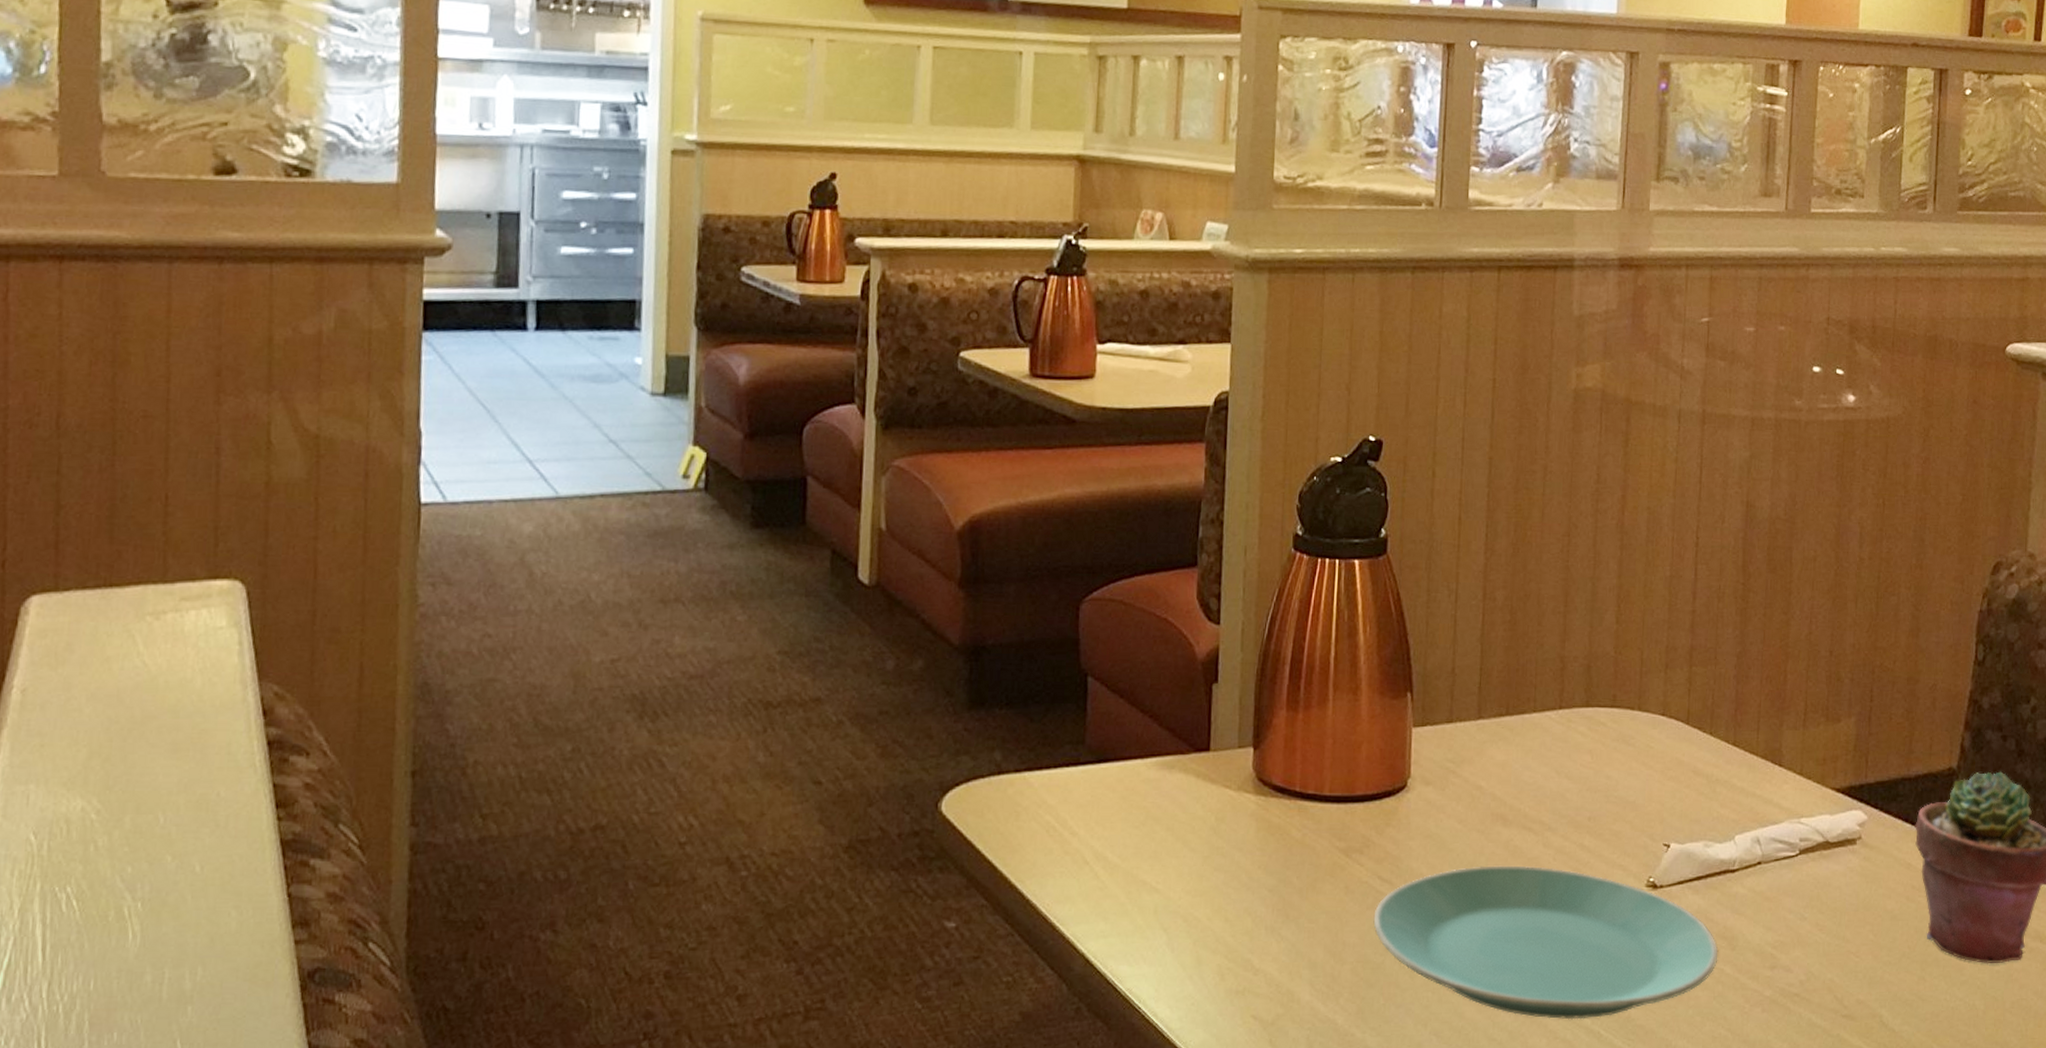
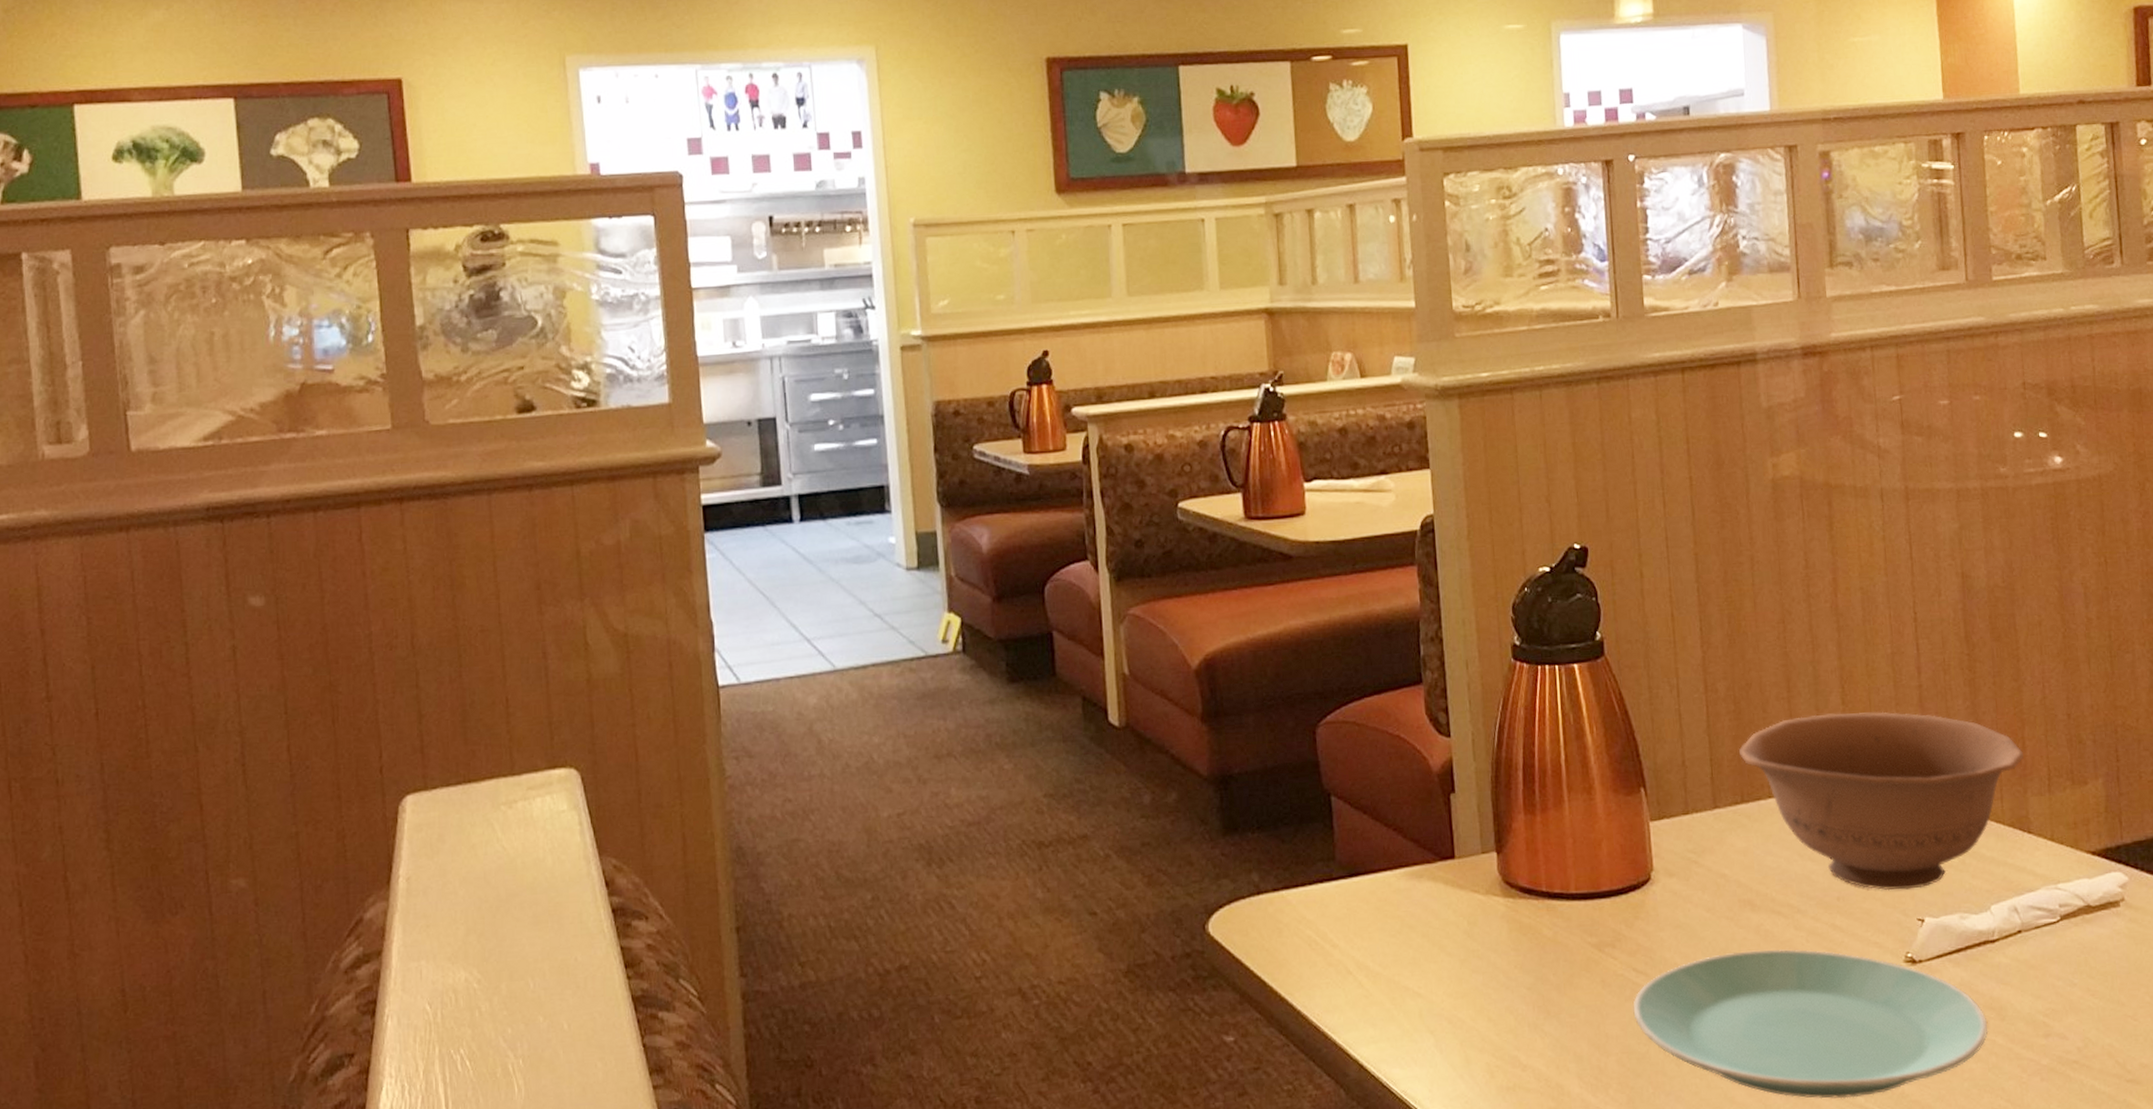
bowl: none [1510,631,1784,814] -> present [1739,711,2023,891]

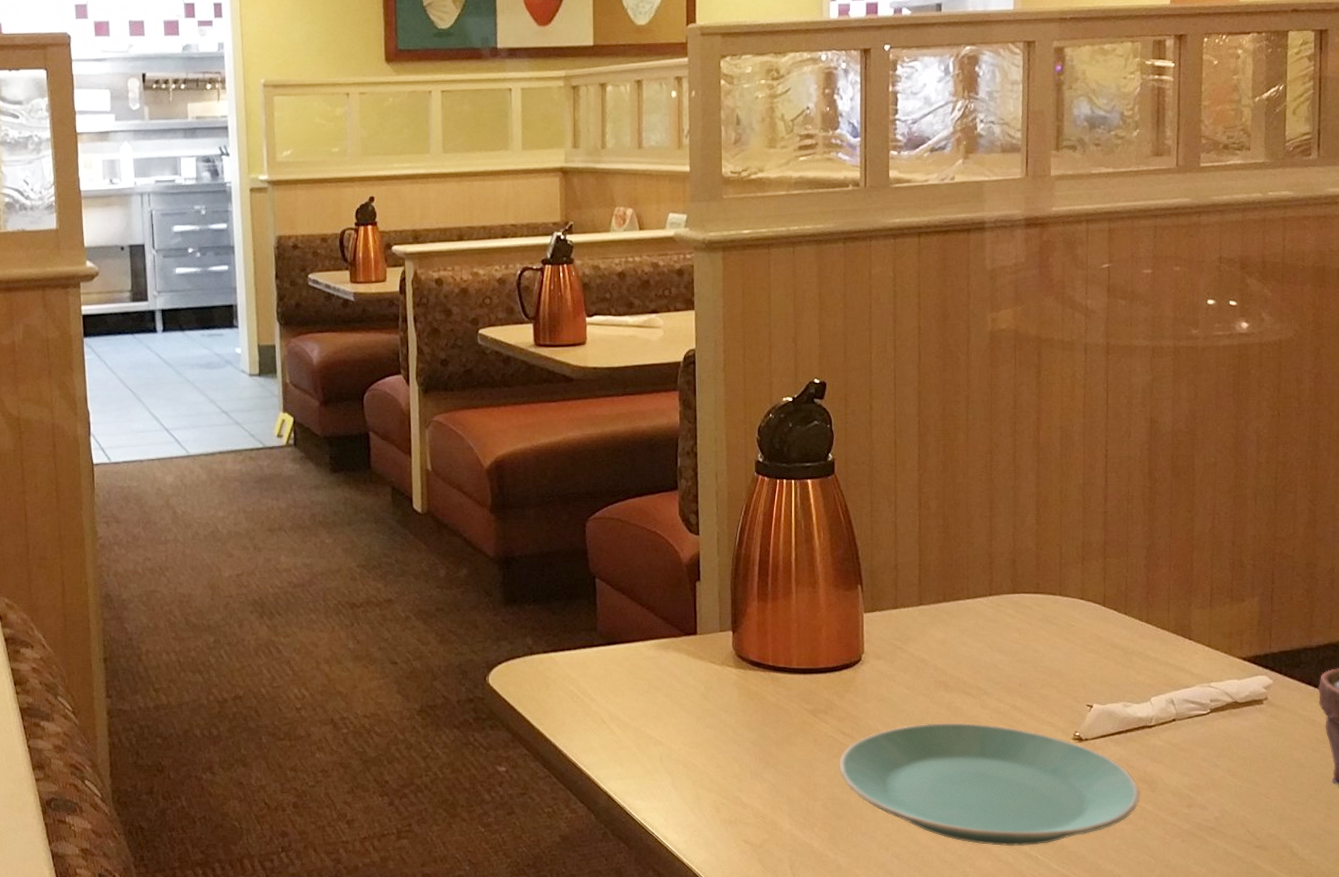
bowl: present [1739,711,2023,891] -> none [945,531,1191,680]

